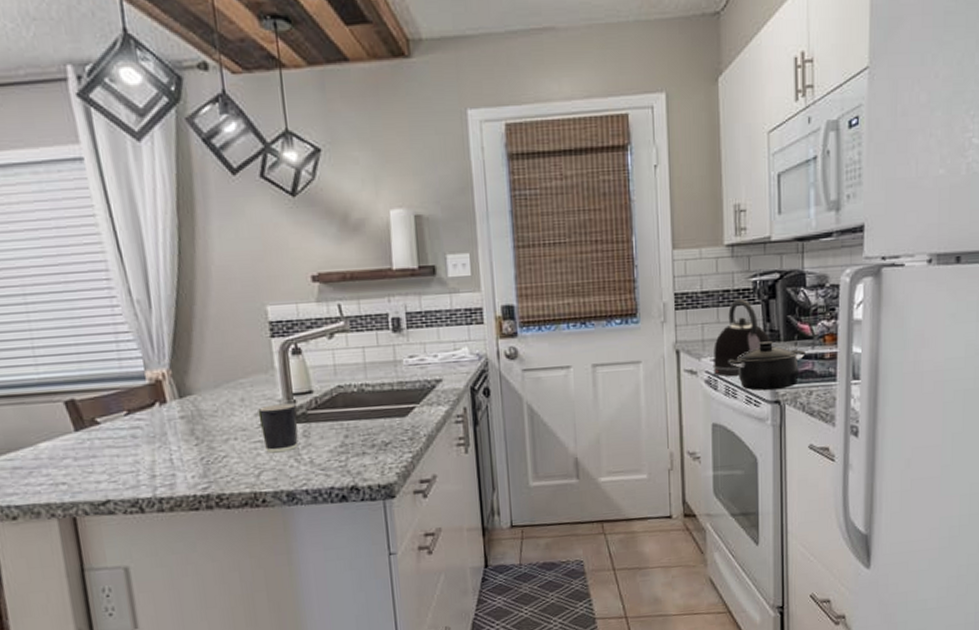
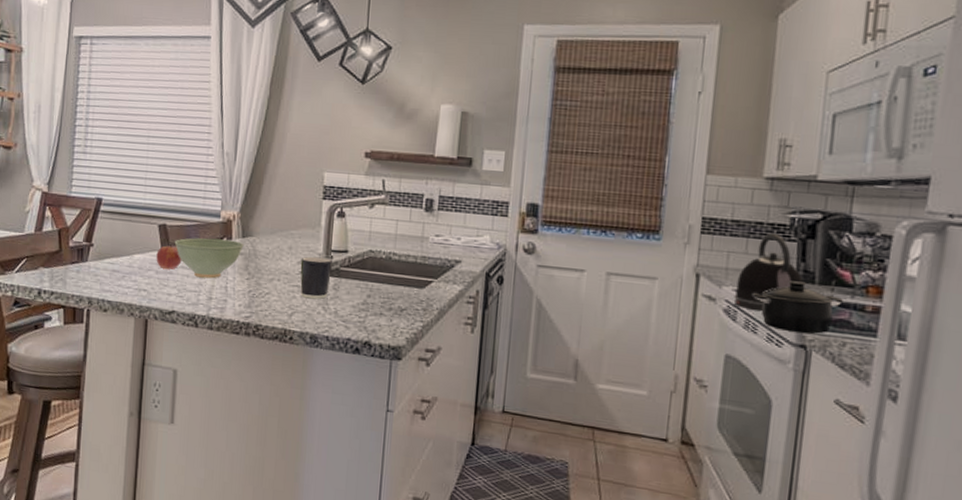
fruit: none [69,421,106,453] -> present [156,243,182,269]
bowl: none [90,403,184,455] -> present [174,238,244,279]

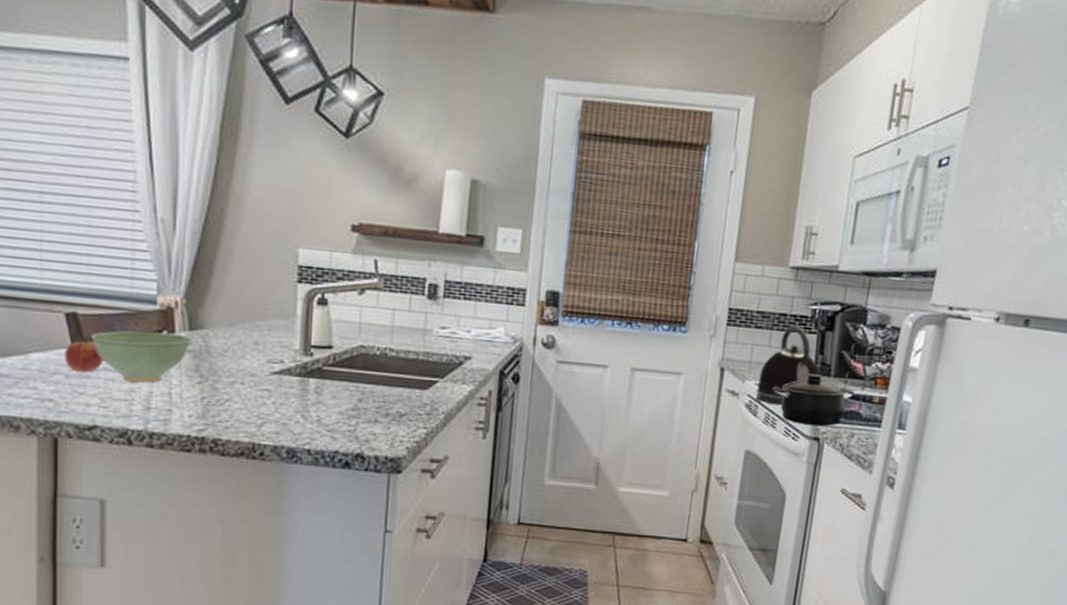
mug: present [300,256,332,299] -> none [270,353,312,406]

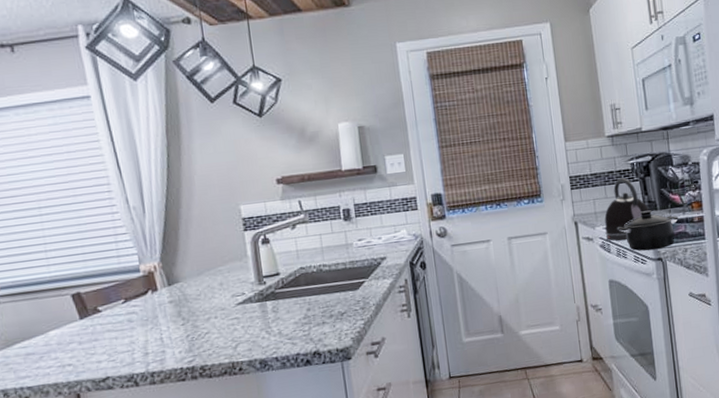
fruit: present [65,338,103,372] -> none [75,310,106,338]
bowl: present [90,330,192,383] -> none [93,290,172,337]

